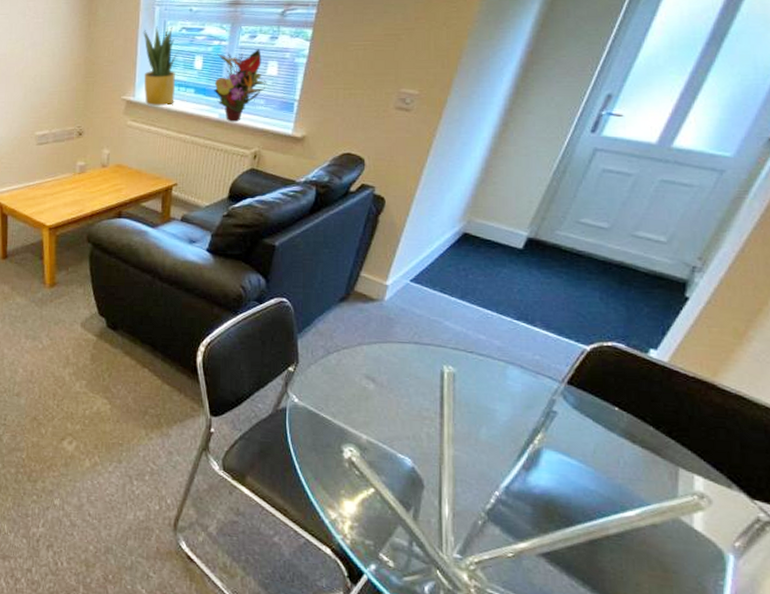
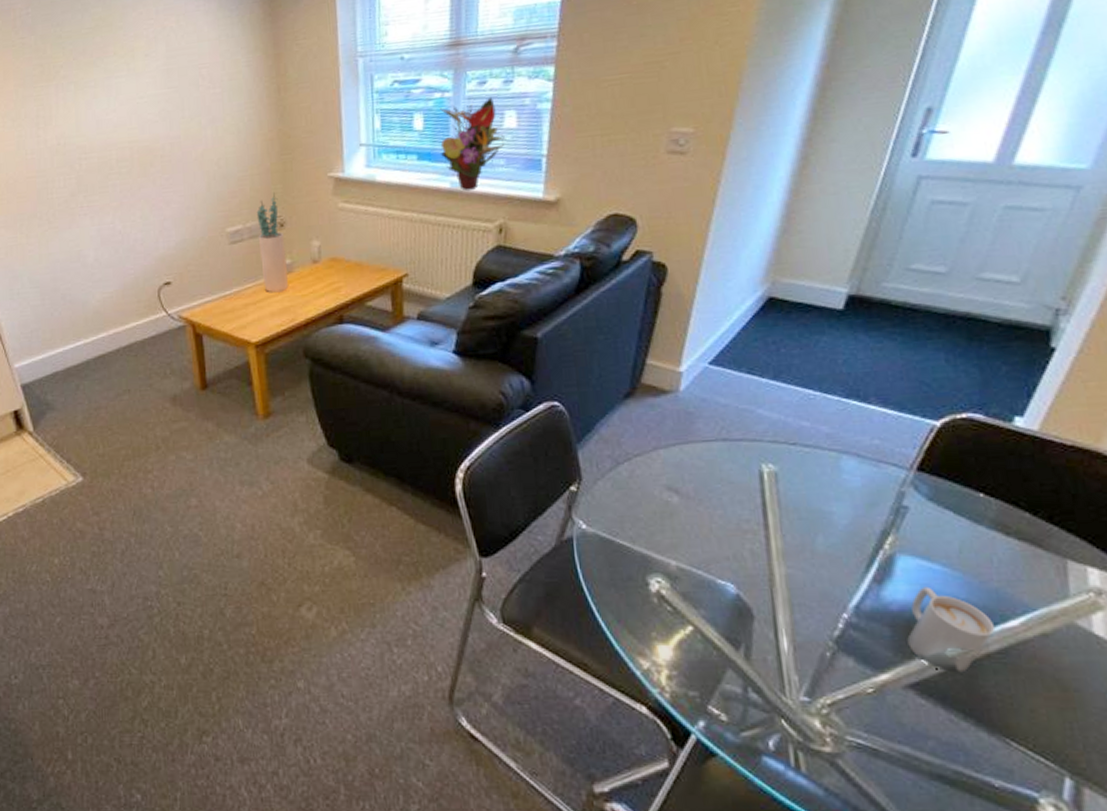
vase: none [60,107,82,188] -> present [256,193,289,293]
planter: present [143,26,179,107] -> none [345,81,394,181]
mug: none [544,477,616,549] -> present [907,586,996,673]

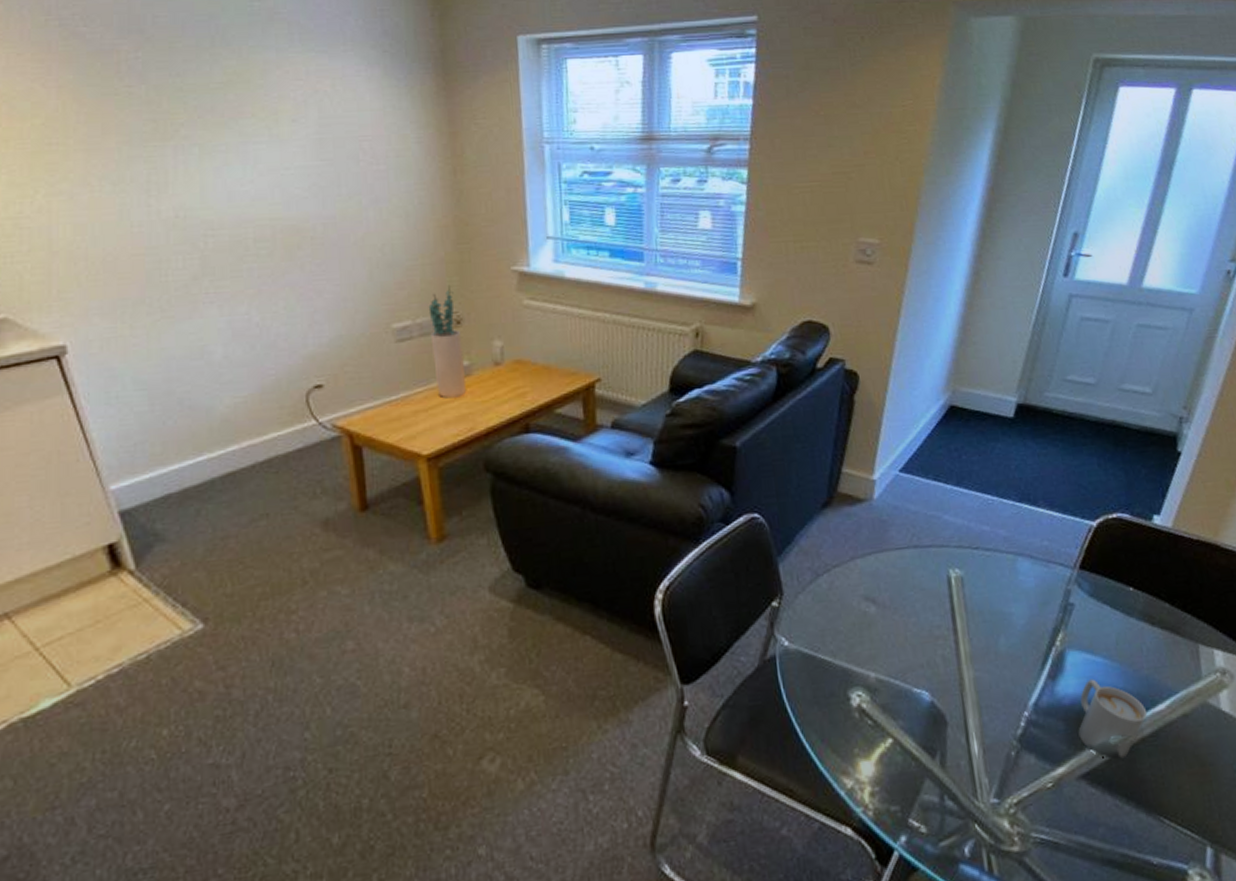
bouquet: present [440,97,506,192] -> none [633,196,701,293]

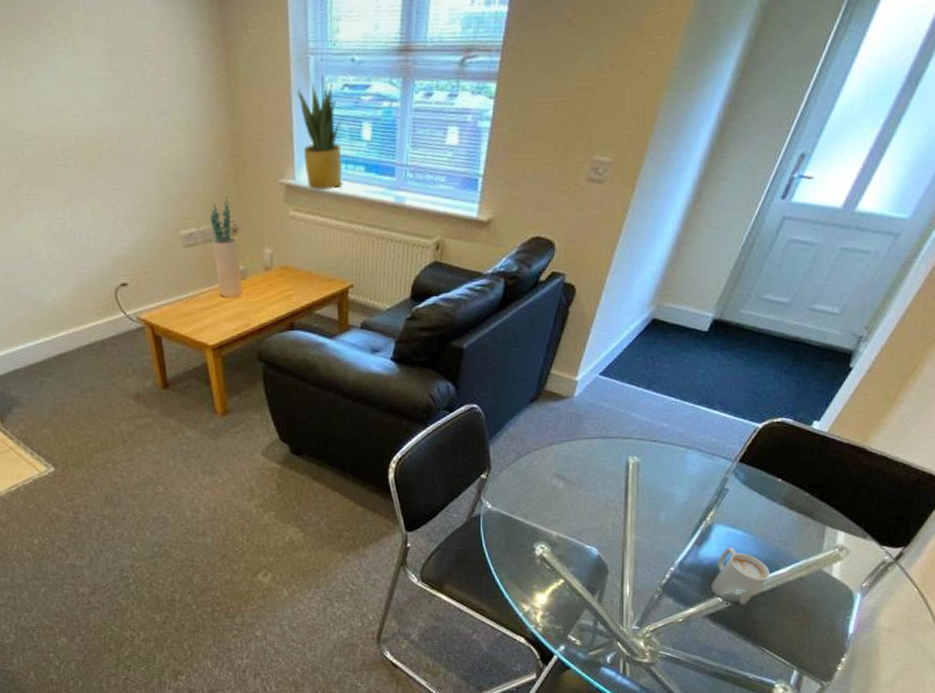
planter: none [530,170,584,278] -> present [296,83,343,191]

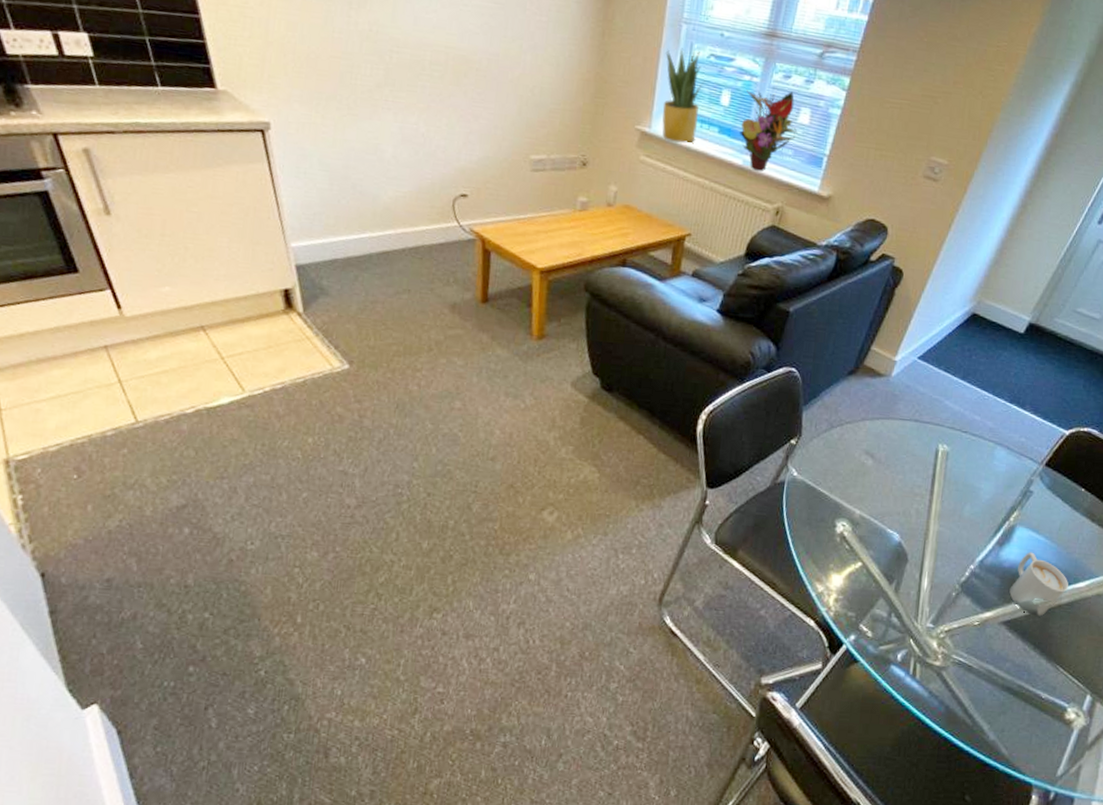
vase: present [209,197,243,298] -> none [557,132,585,227]
bouquet: none [387,110,448,207] -> present [740,90,798,172]

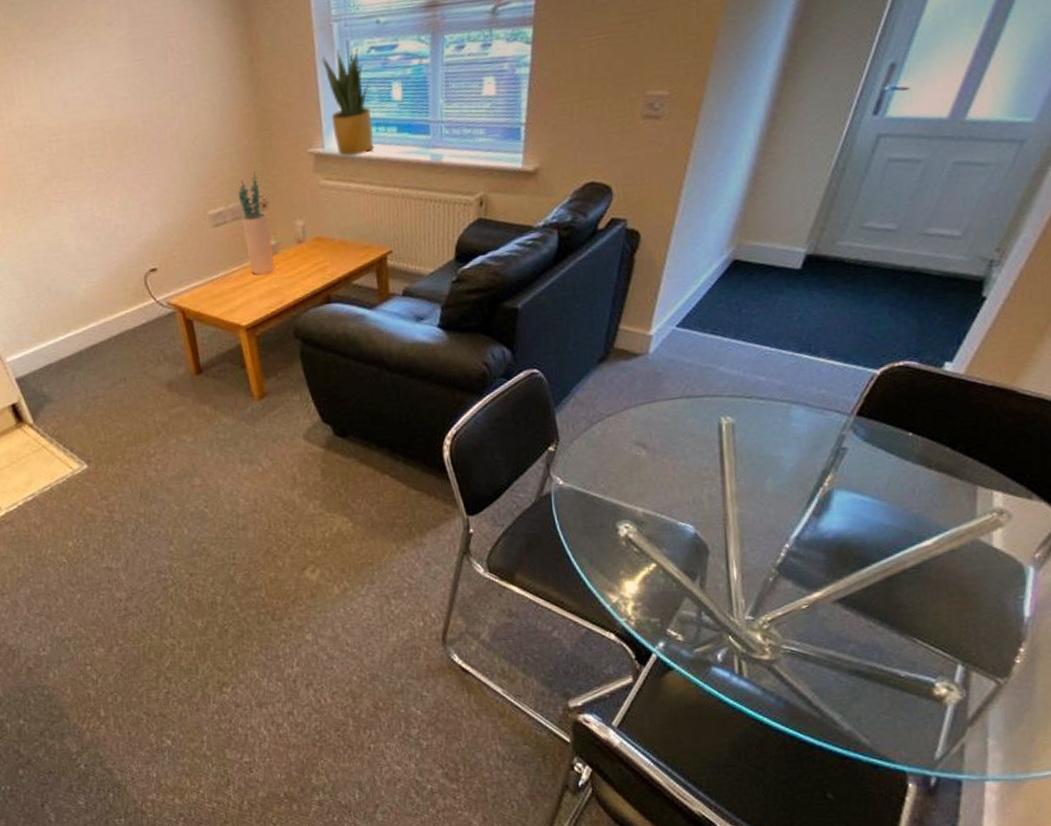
vase: none [557,132,585,227] -> present [237,172,276,276]
bouquet: present [740,90,798,172] -> none [418,62,485,164]
mug: present [1009,552,1069,617] -> none [838,516,913,588]

